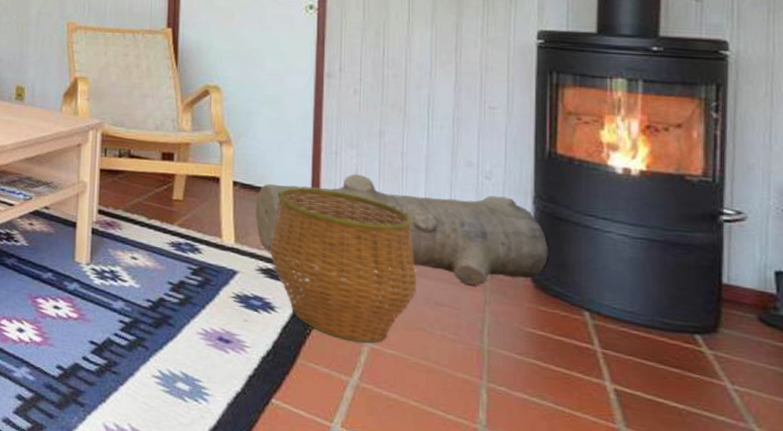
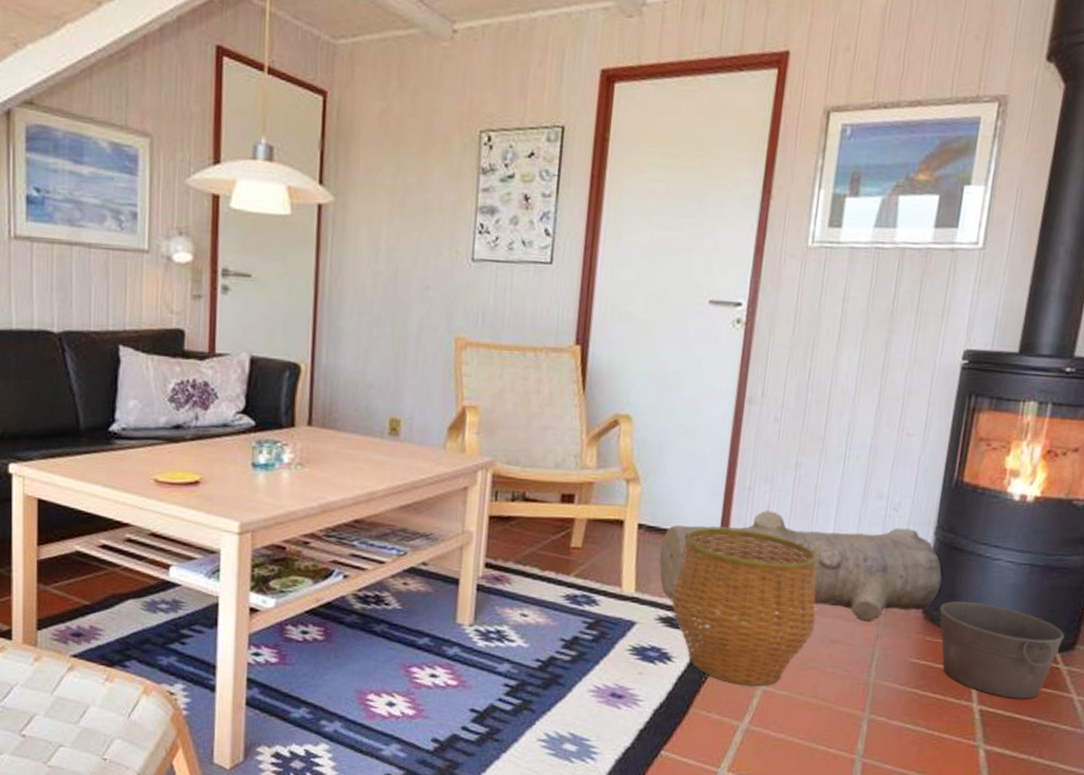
pan: none [551,272,703,384] -> present [940,601,1065,700]

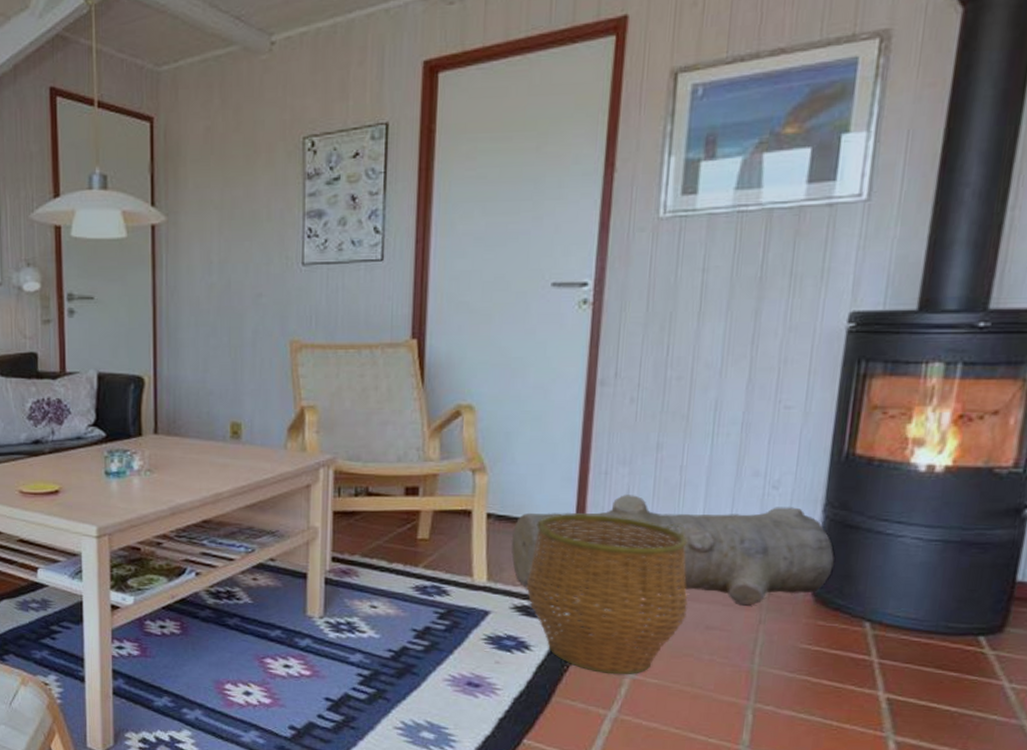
pan: present [940,601,1065,700] -> none [833,582,990,688]

